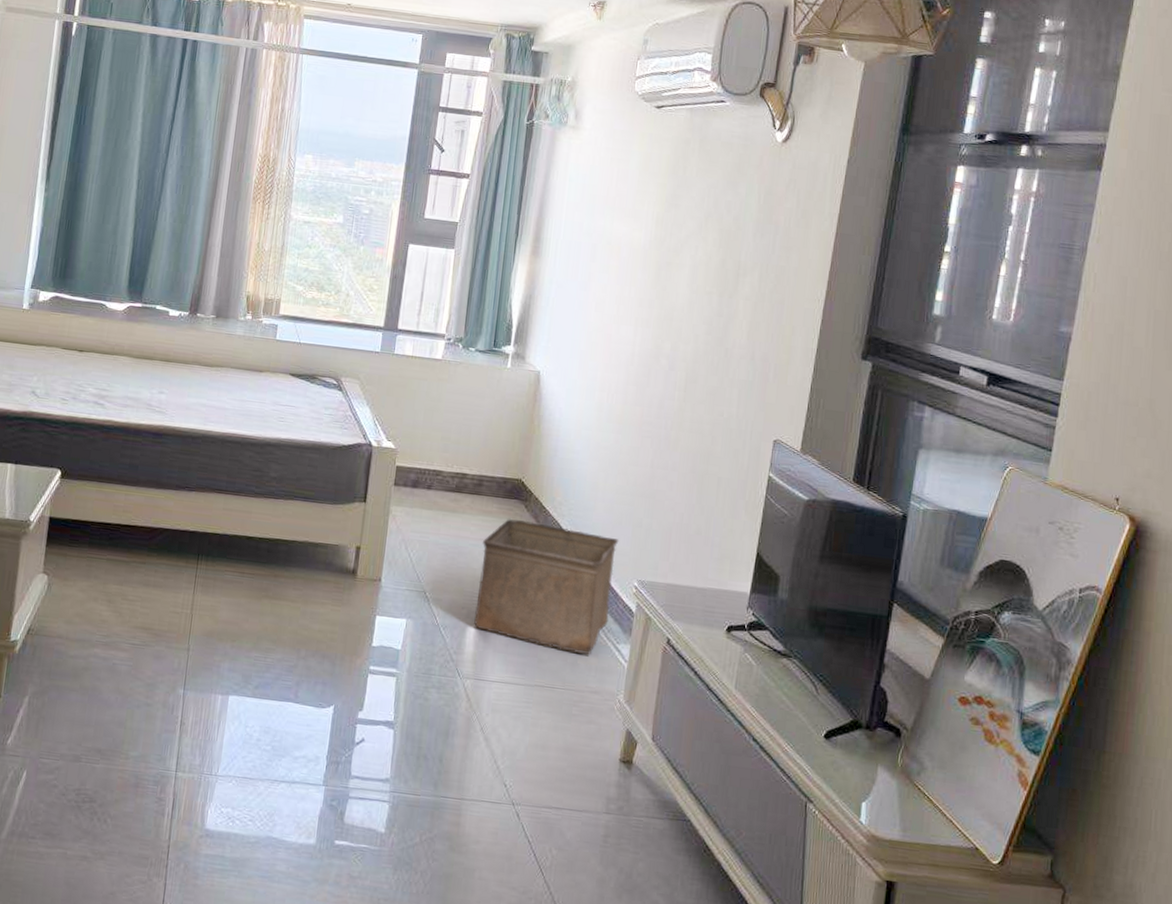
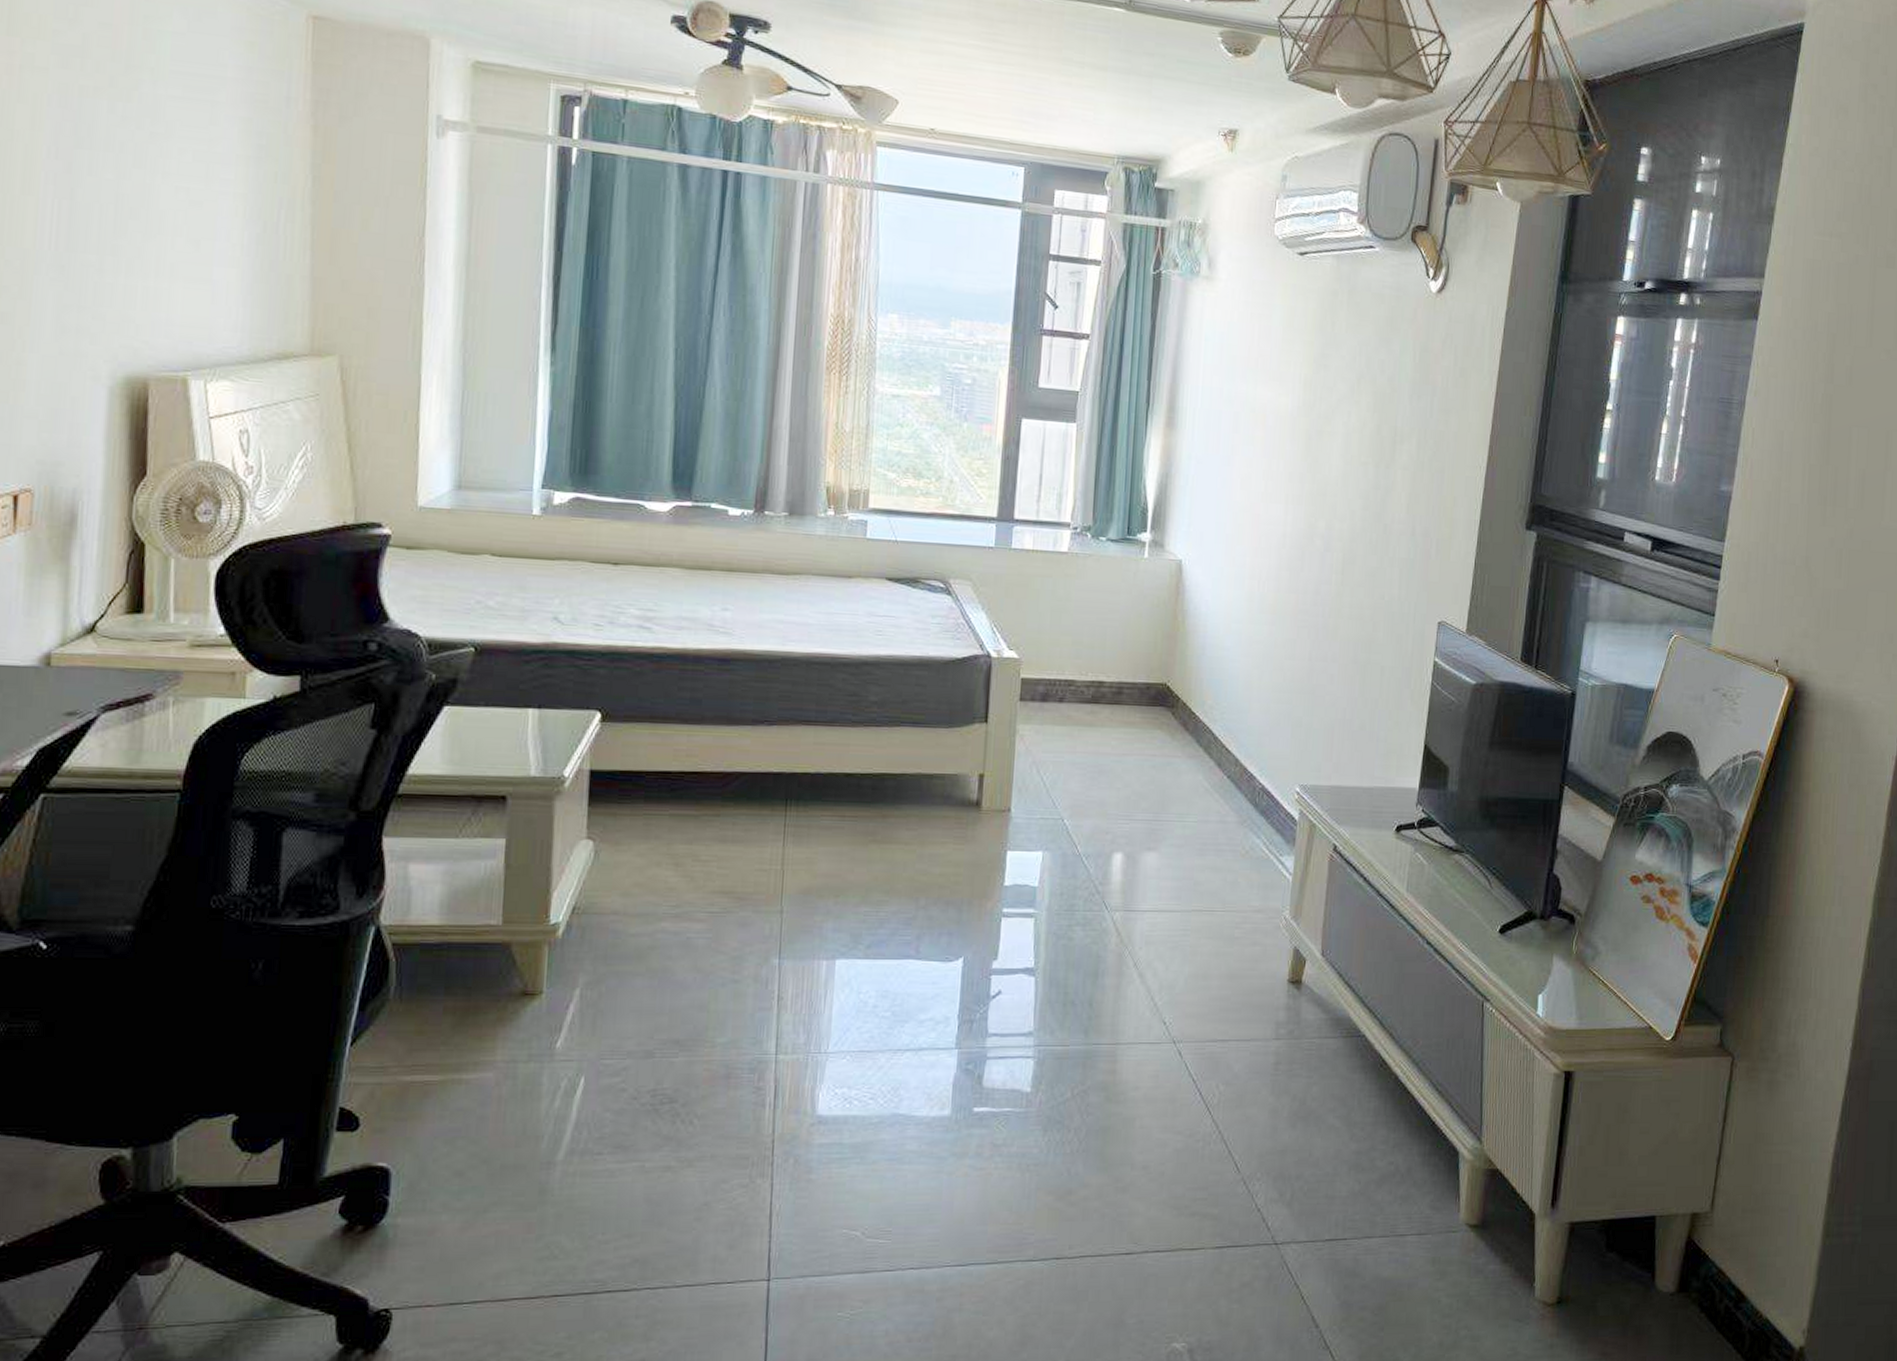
storage bin: present [473,518,619,656] -> none [1120,728,1278,872]

